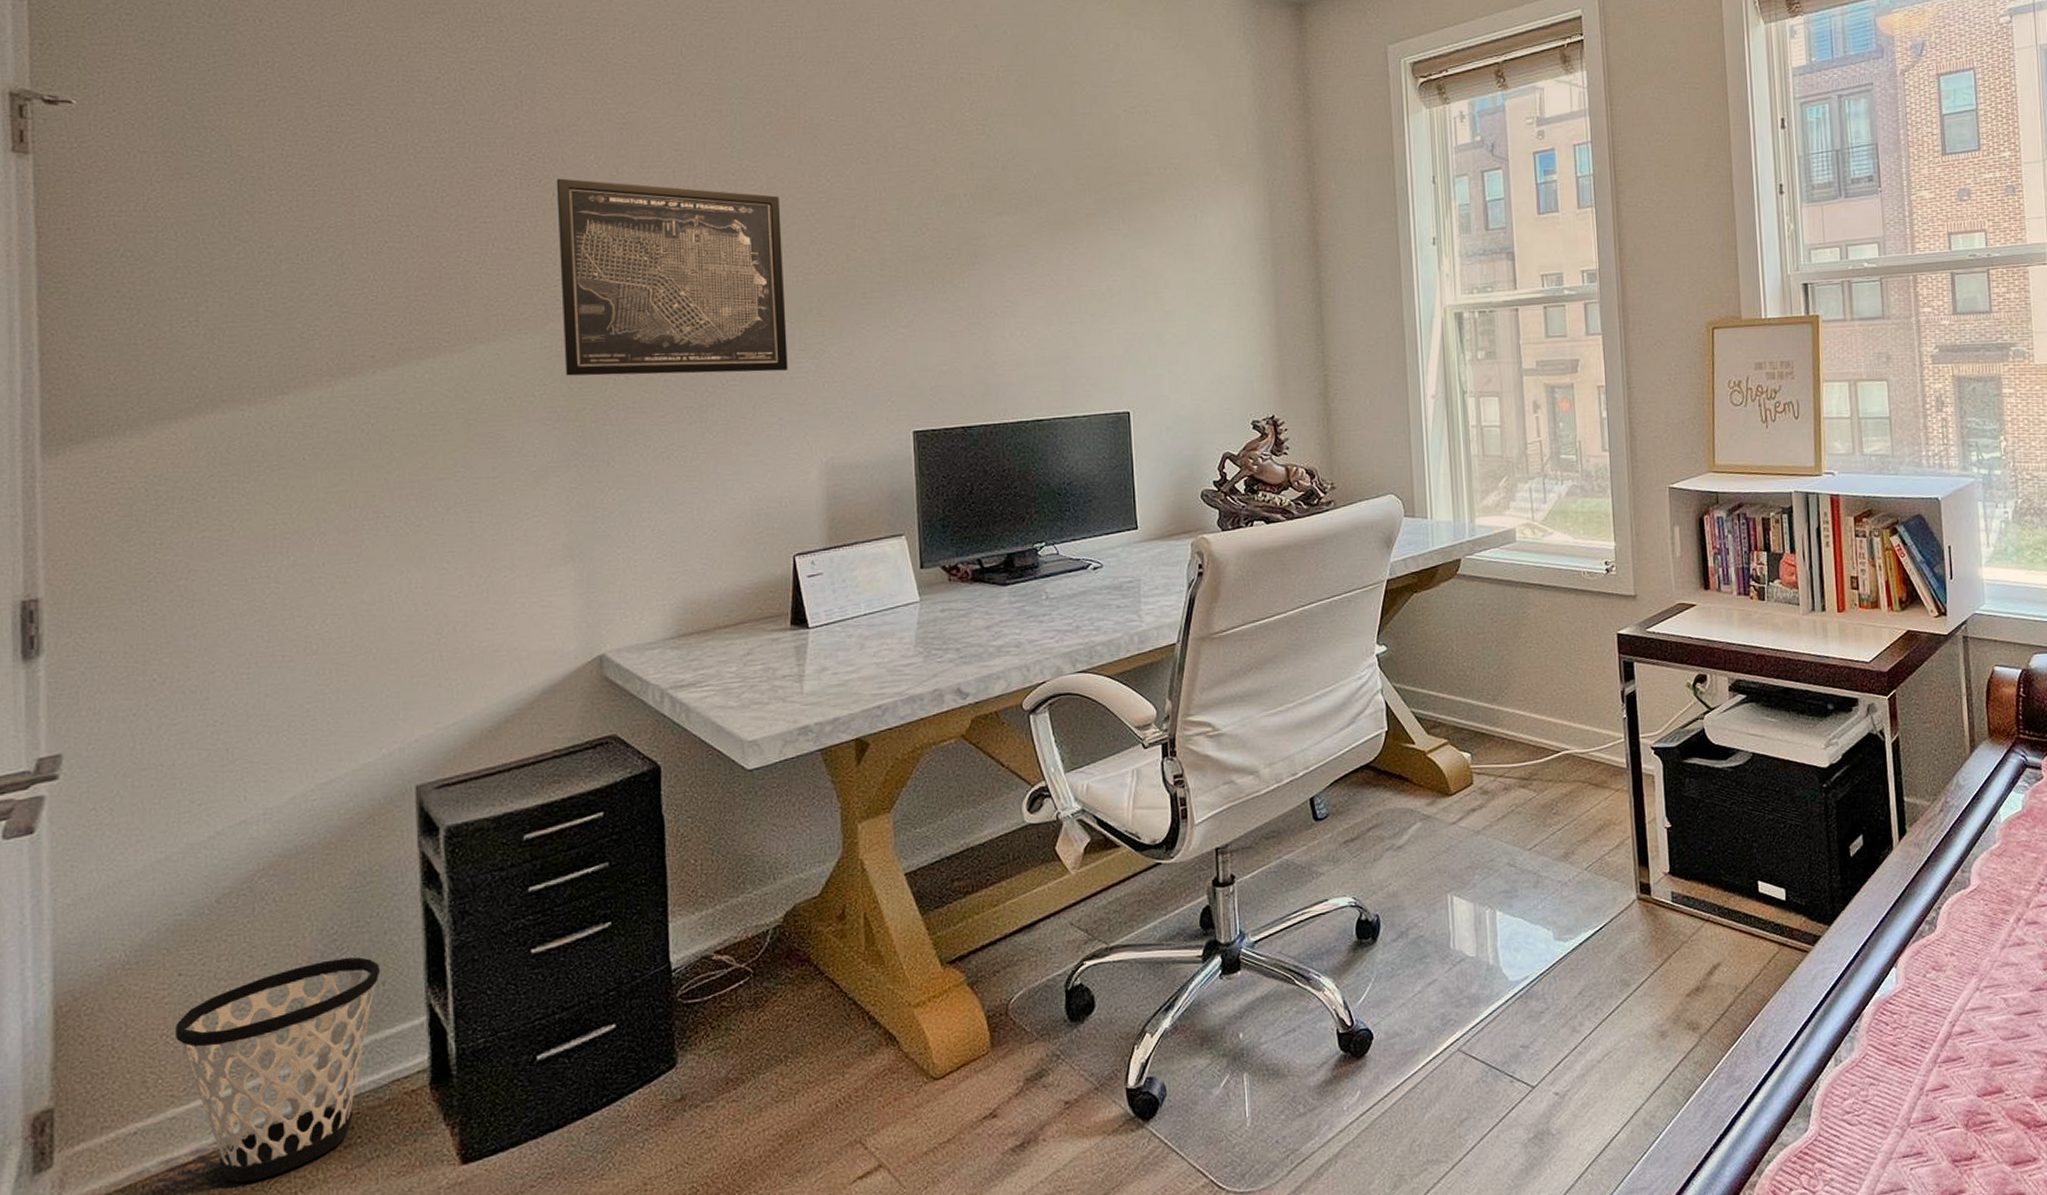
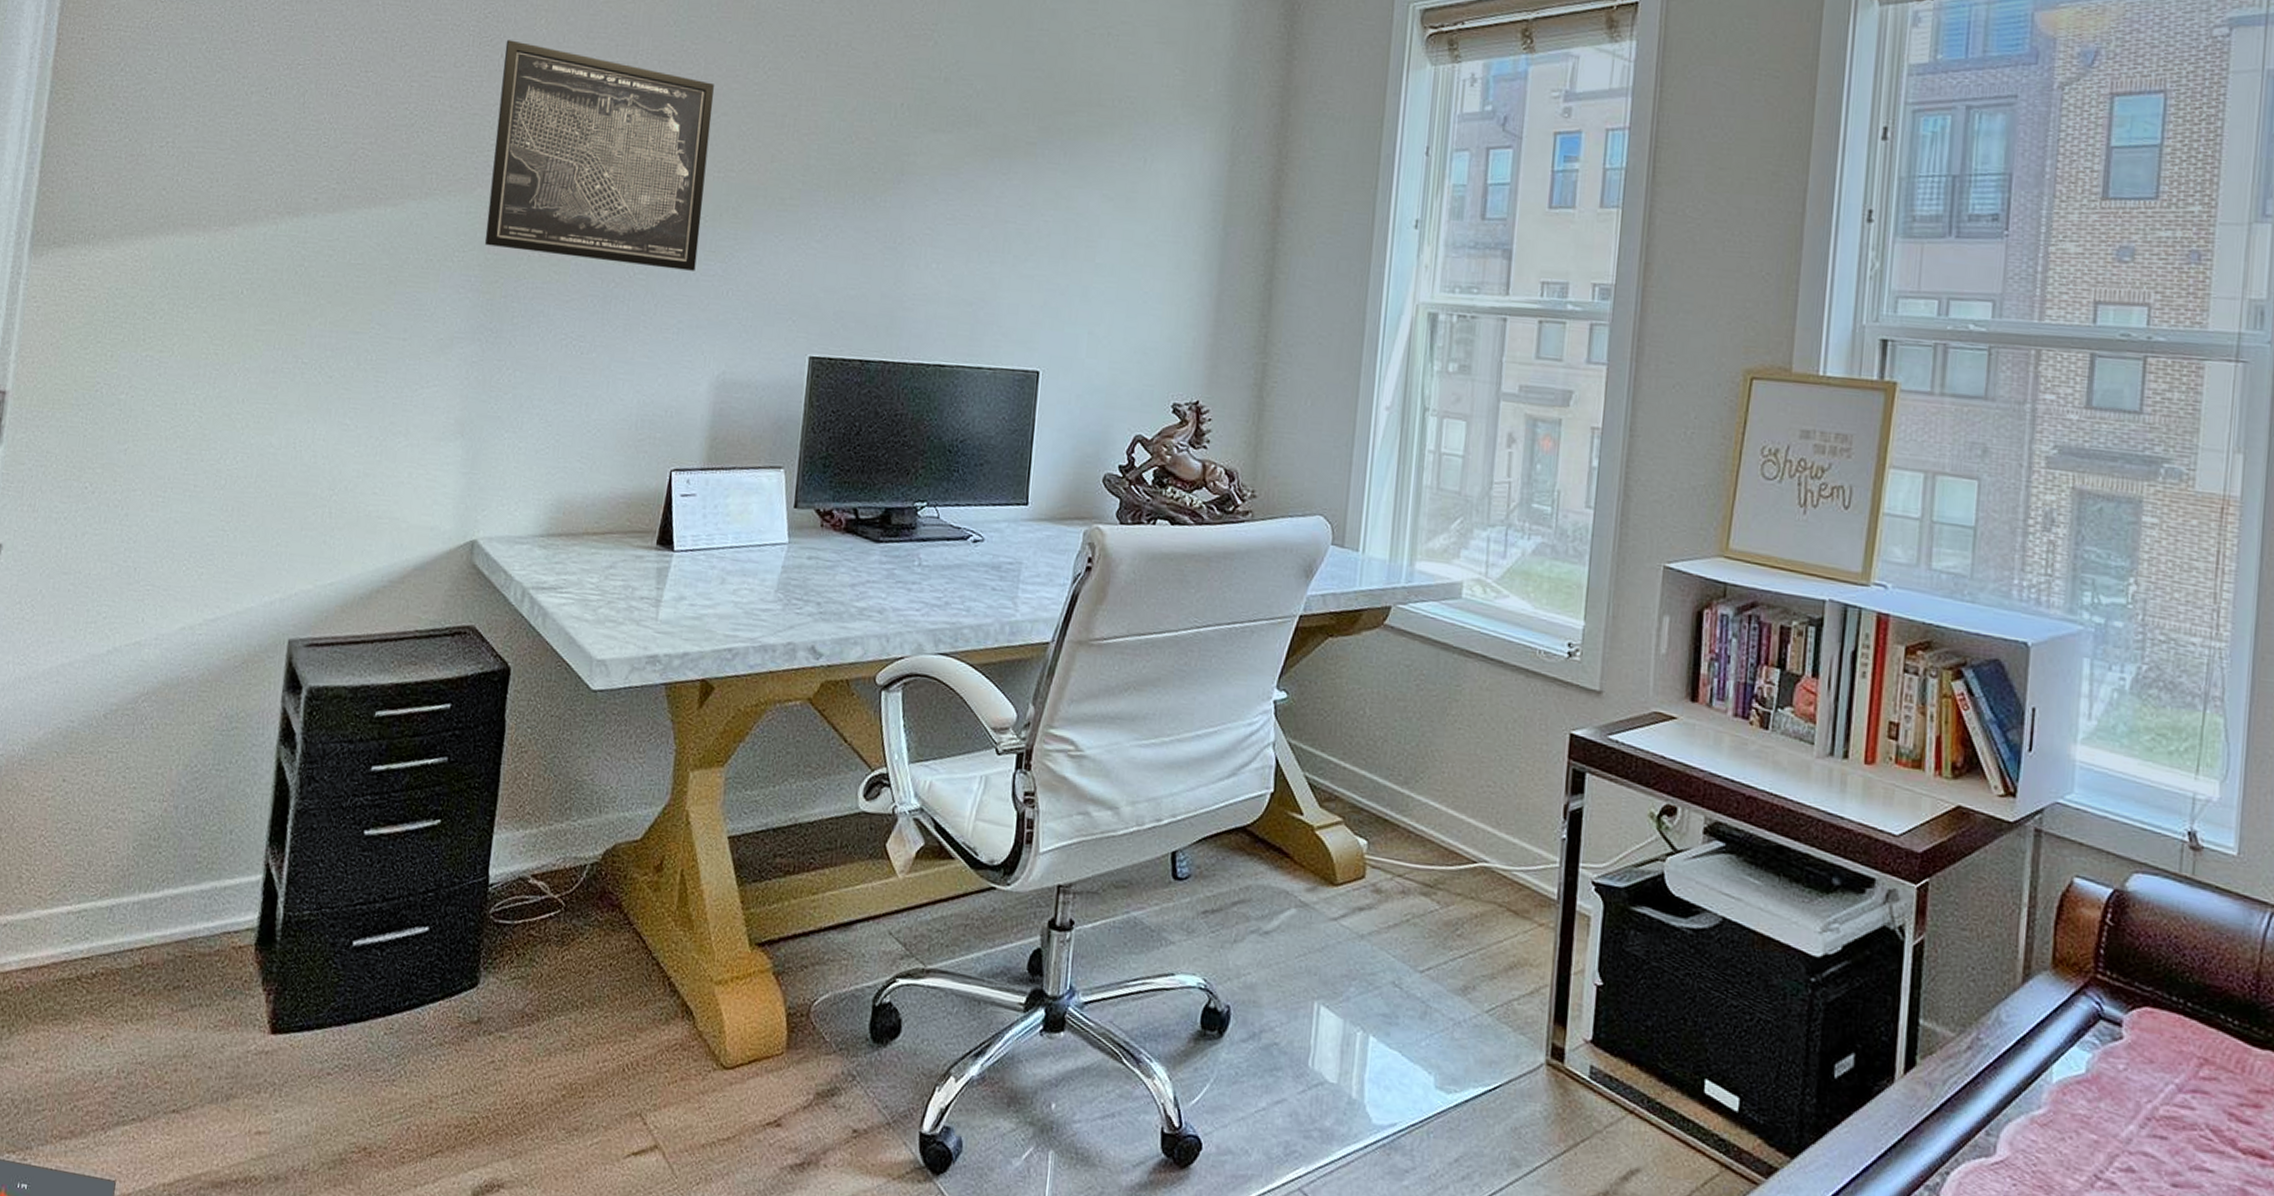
wastebasket: present [176,957,381,1183] -> none [51,796,231,1000]

